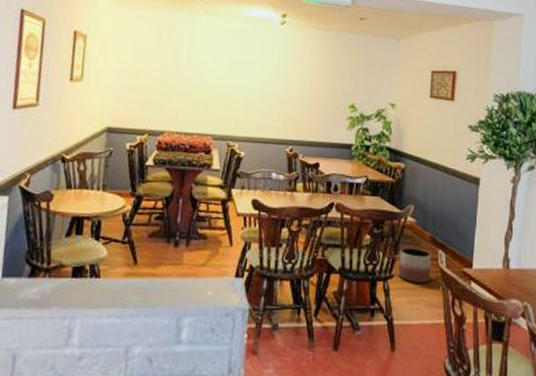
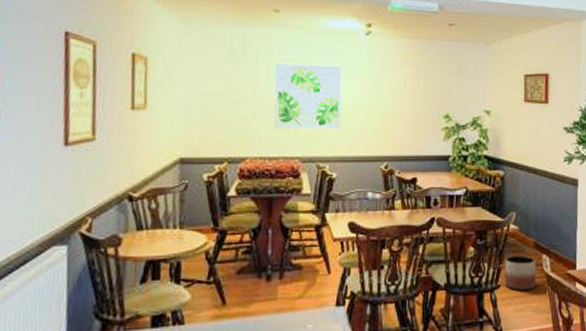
wall art: none [191,46,257,112] -> present [274,63,342,130]

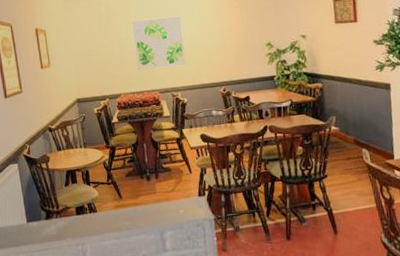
planter: present [504,255,536,290] -> none [329,150,359,179]

